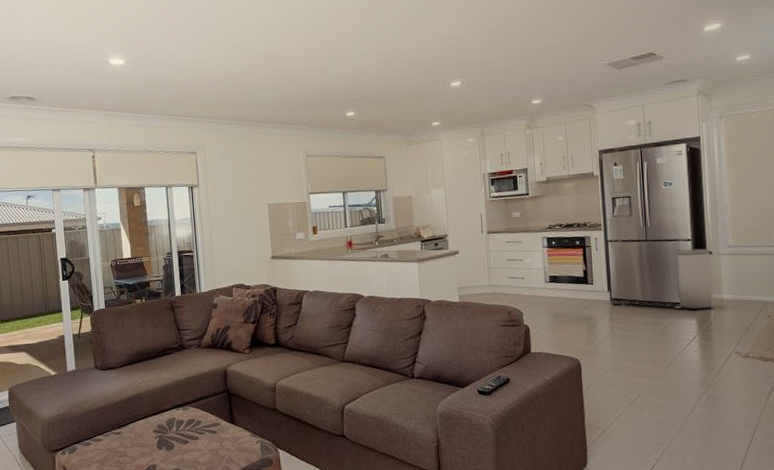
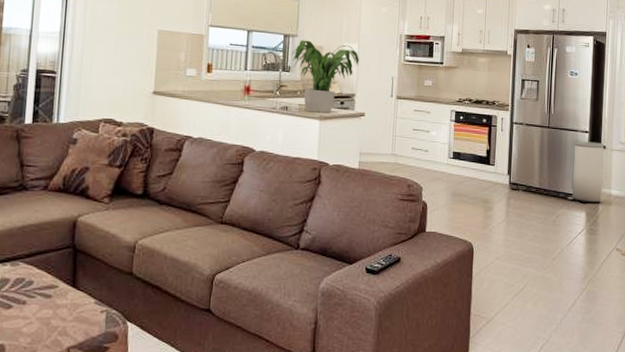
potted plant: none [384,191,447,257] -> present [291,40,359,114]

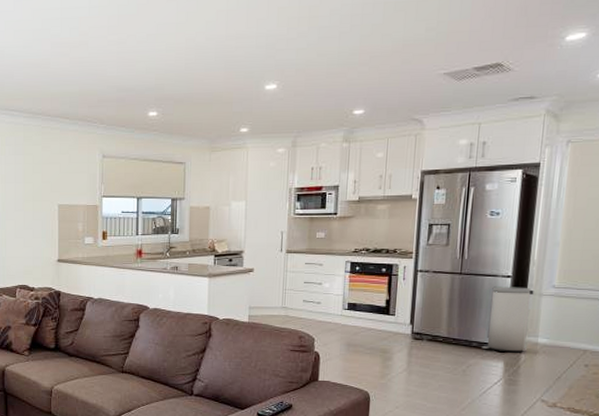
potted plant: present [291,40,359,114] -> none [179,202,247,272]

